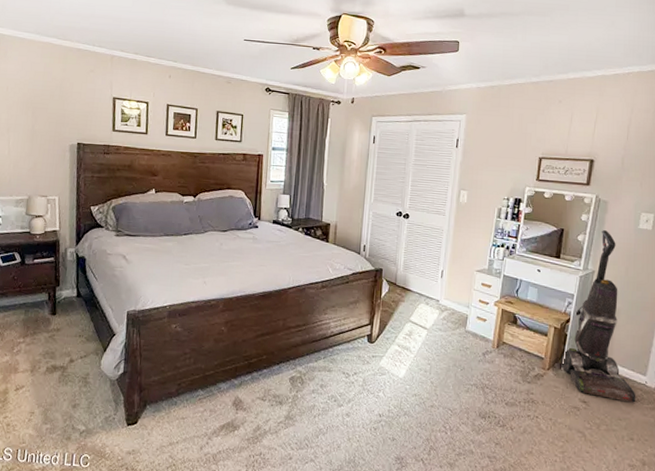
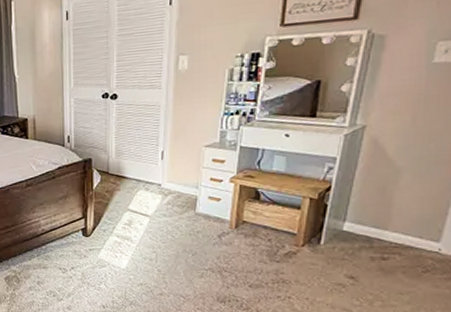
vacuum cleaner: present [560,230,636,403] -> none [318,73,425,274]

